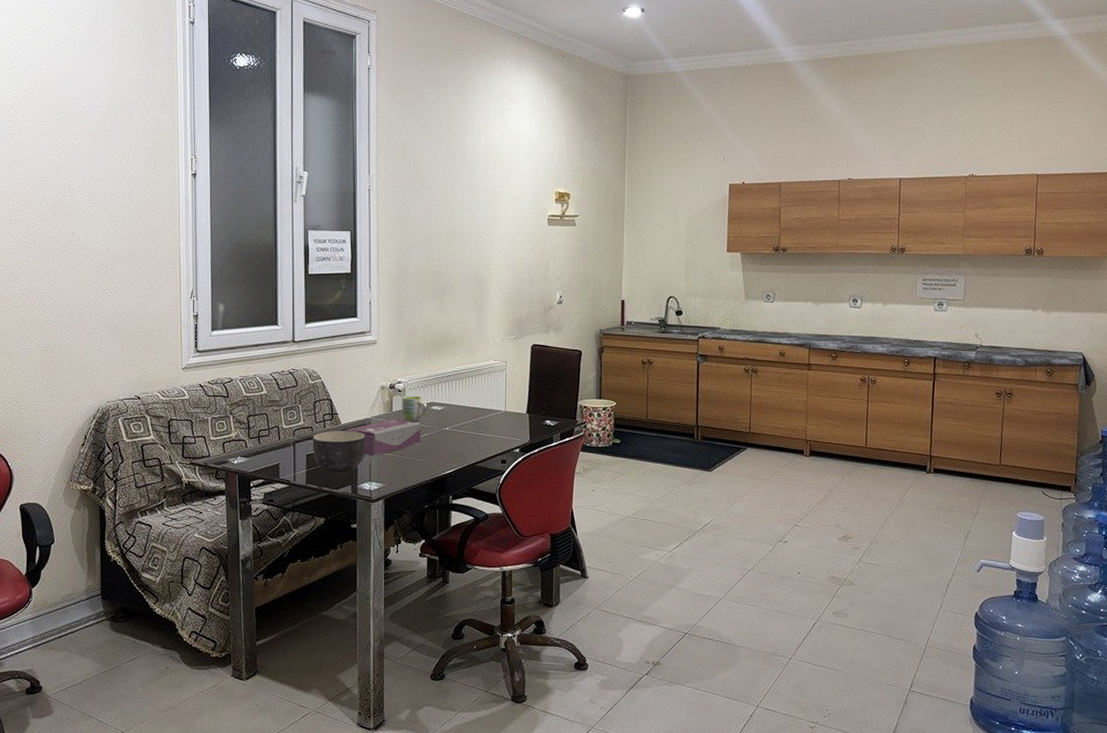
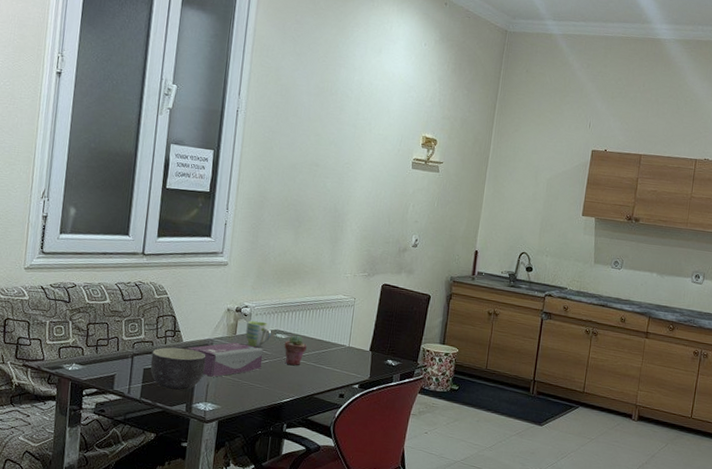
potted succulent: none [441,405,463,436] -> present [284,335,307,366]

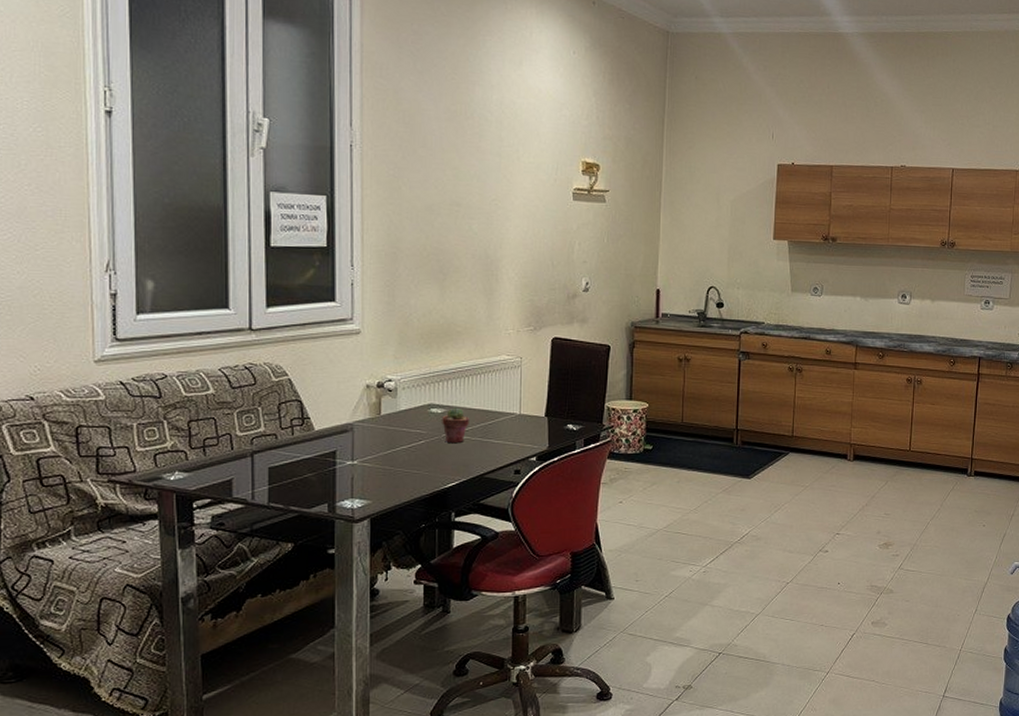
bowl: present [150,347,206,391] -> none [276,437,346,489]
tissue box: present [186,342,264,377] -> none [319,423,417,468]
mug: present [245,320,272,348] -> none [393,396,425,427]

